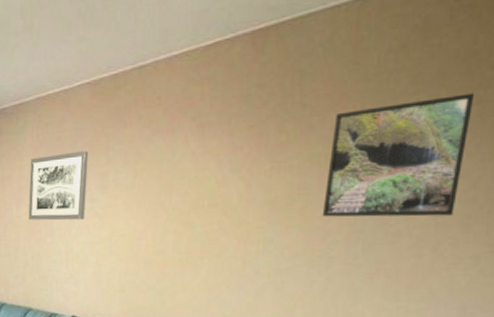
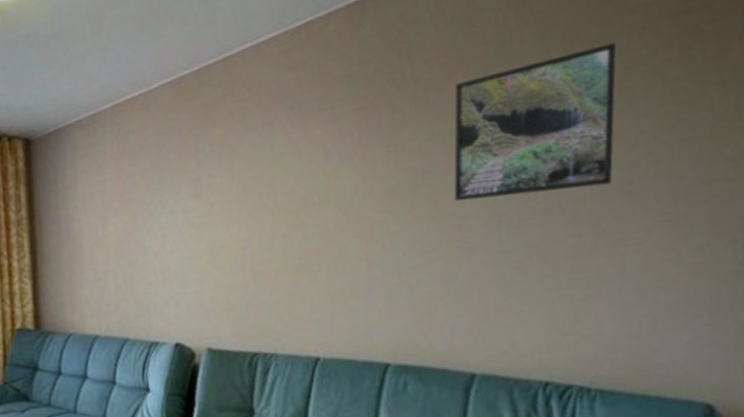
wall art: present [28,150,88,221] -> none [112,156,180,240]

